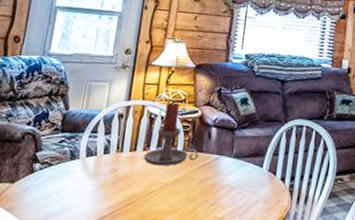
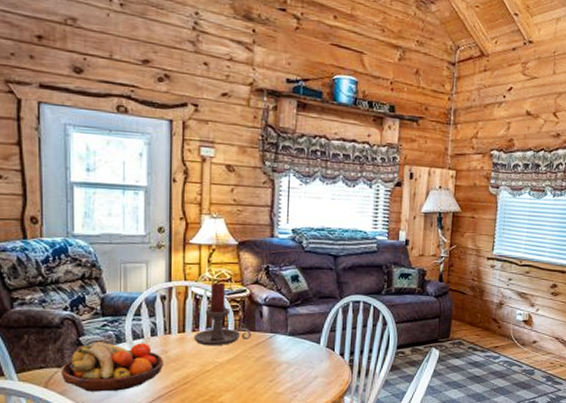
fruit bowl: none [12,158,113,210] -> present [60,342,164,392]

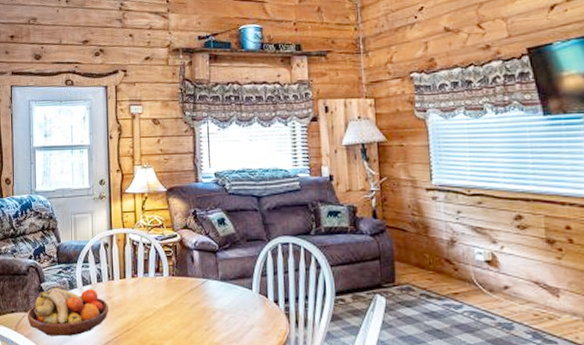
candle holder: present [193,282,252,346] -> none [133,228,185,292]

